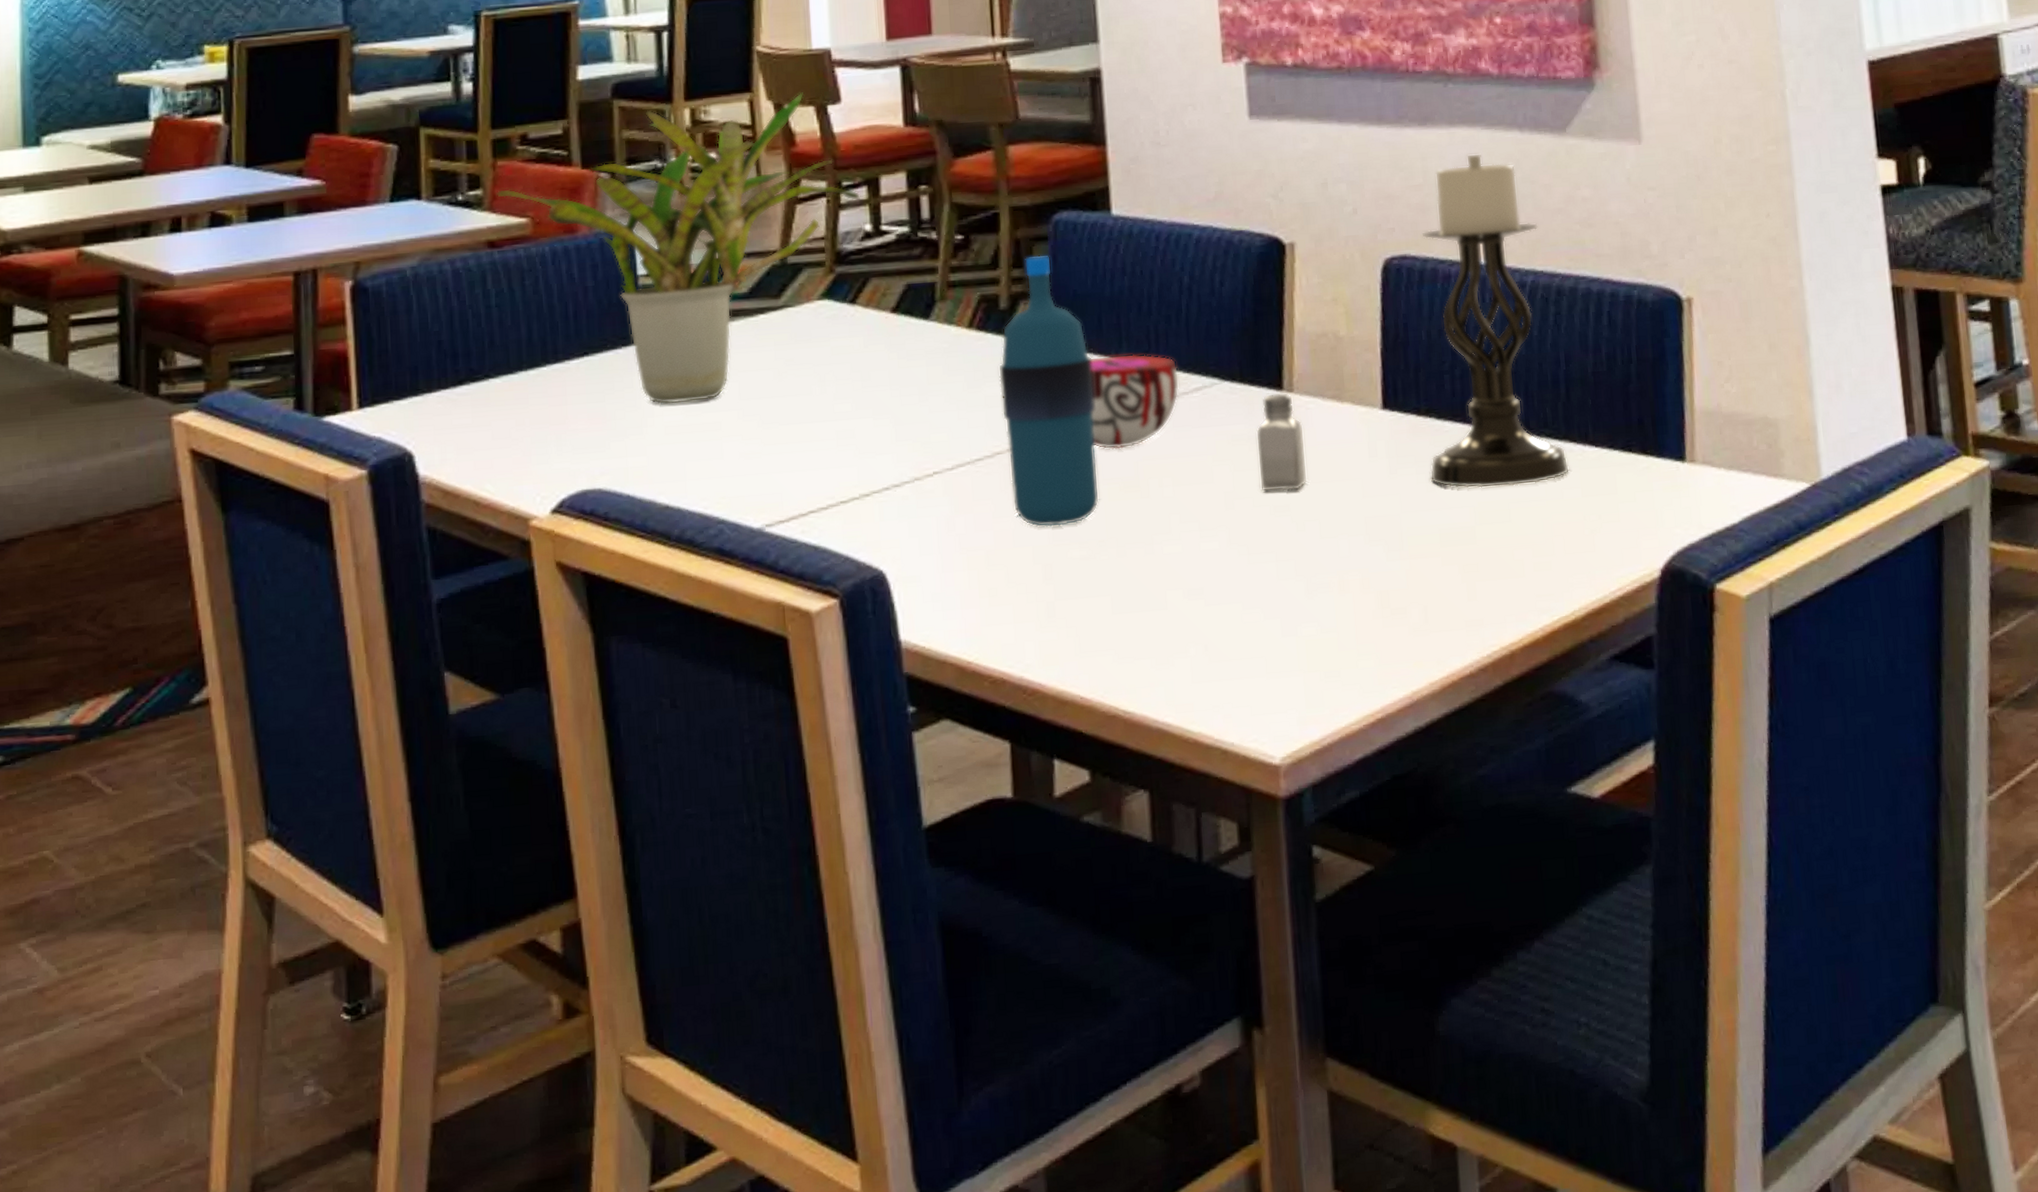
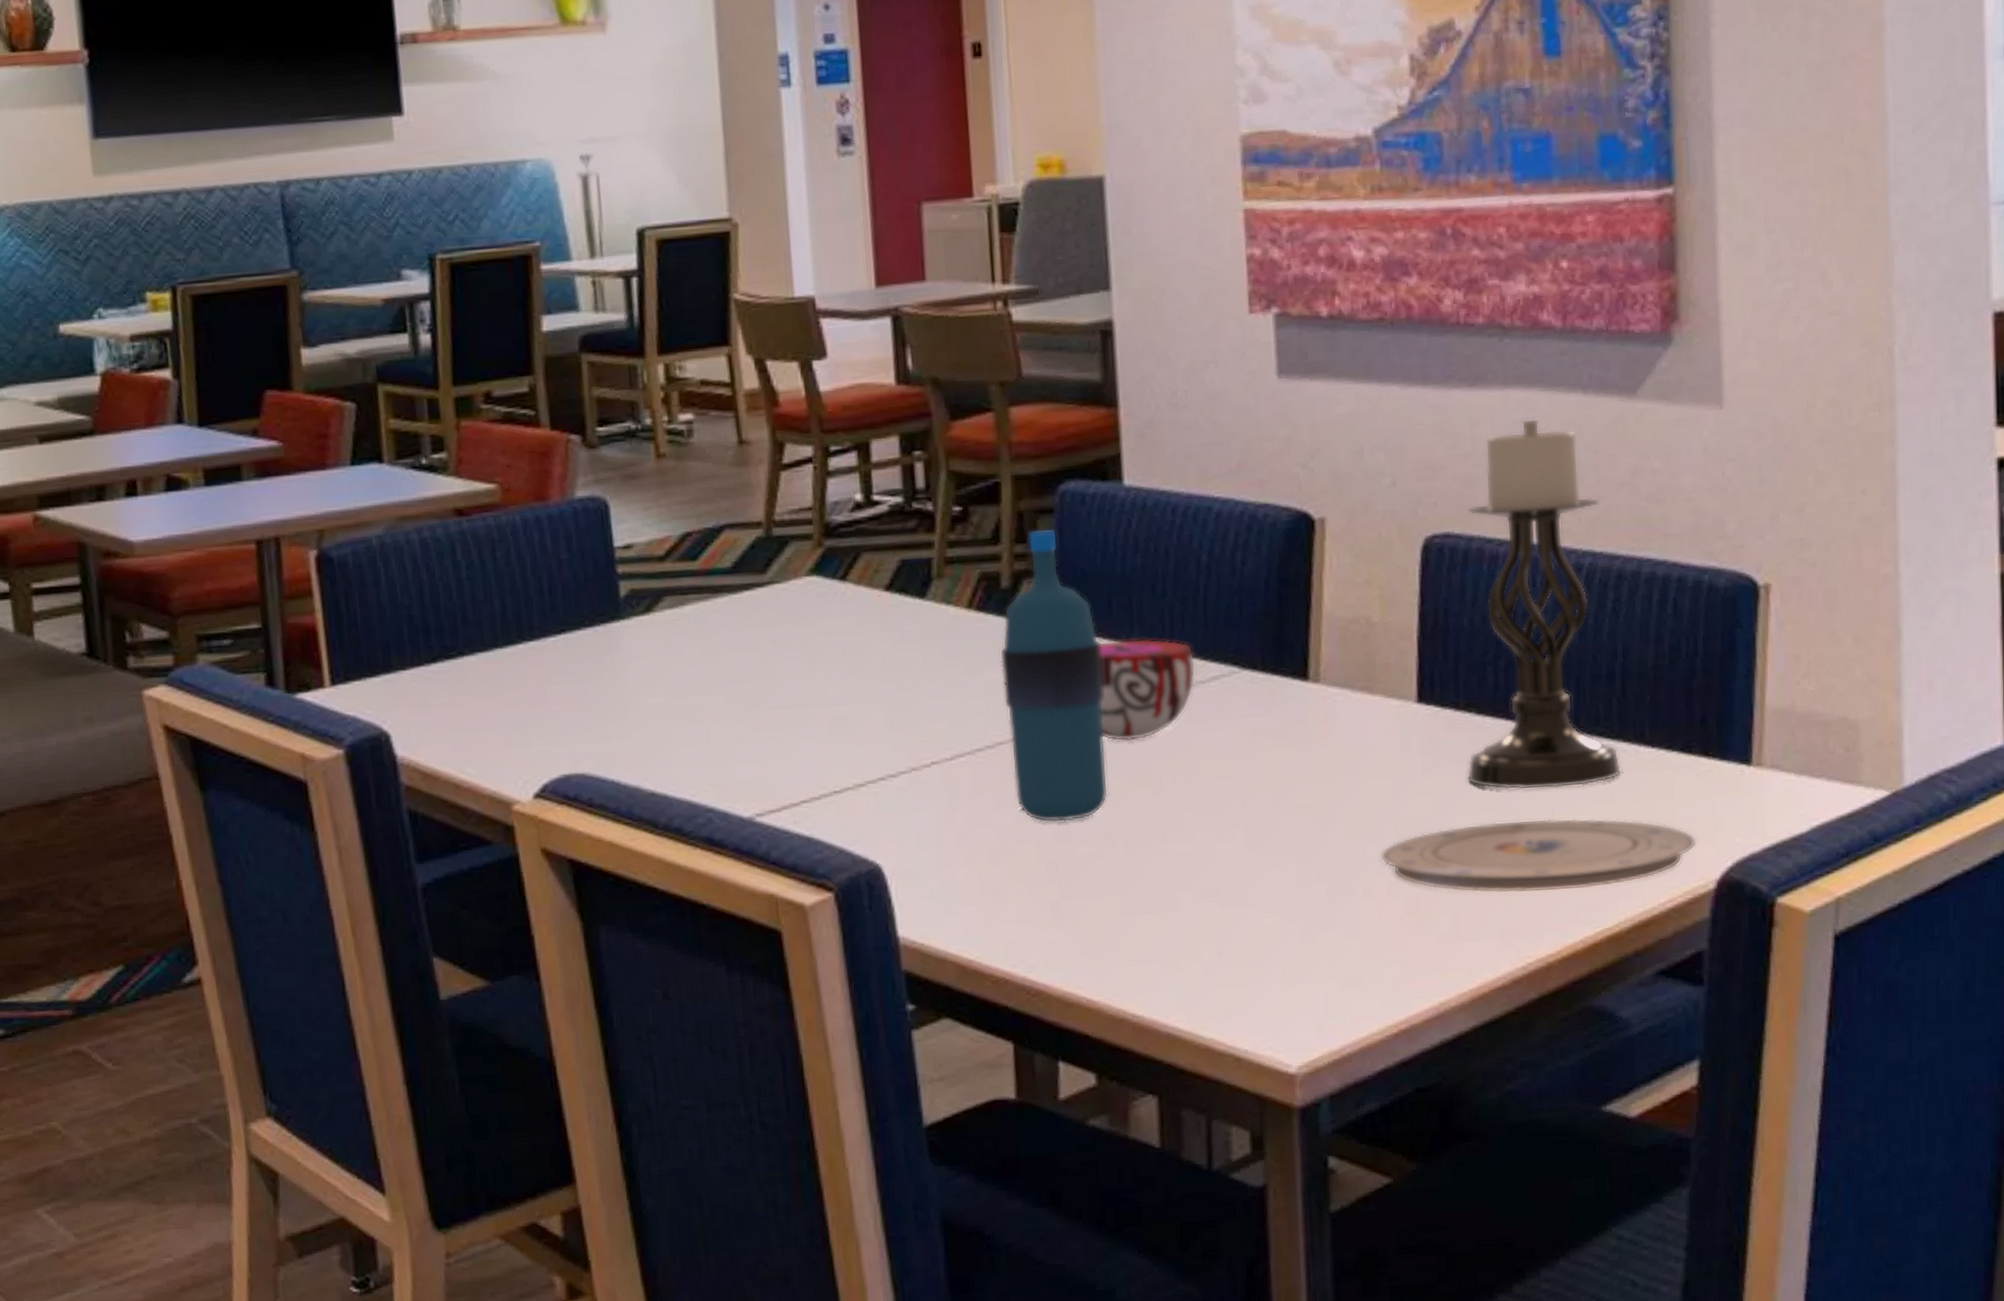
potted plant: present [496,92,861,405] -> none [461,346,851,686]
saltshaker: present [1255,392,1307,493] -> none [1277,682,1333,790]
plate: none [1353,513,1641,586] -> present [1381,818,1697,894]

